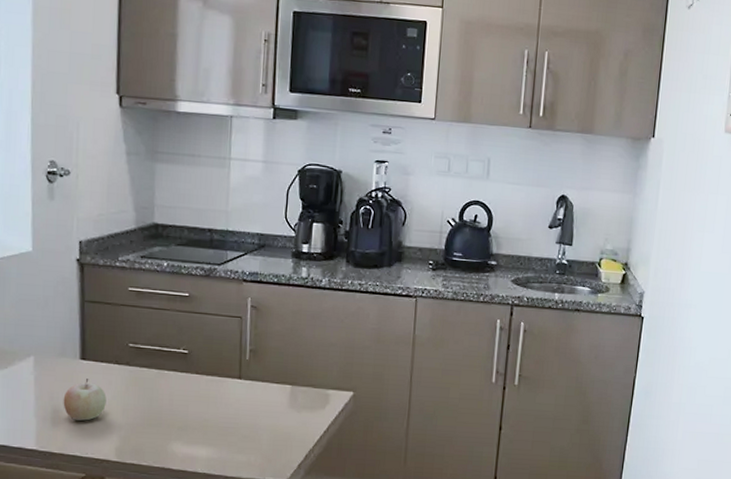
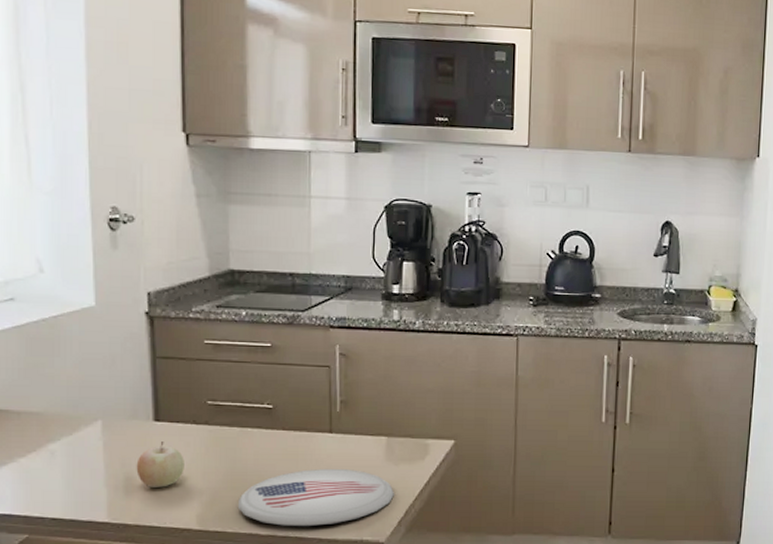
plate: none [152,411,296,465] -> present [237,468,394,527]

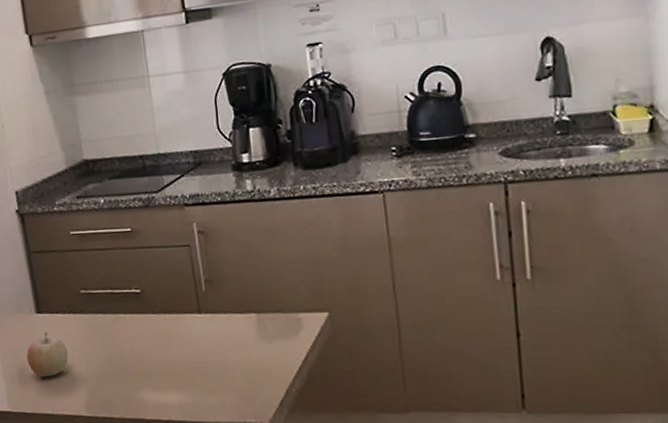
plate: present [237,468,394,527] -> none [120,349,272,411]

